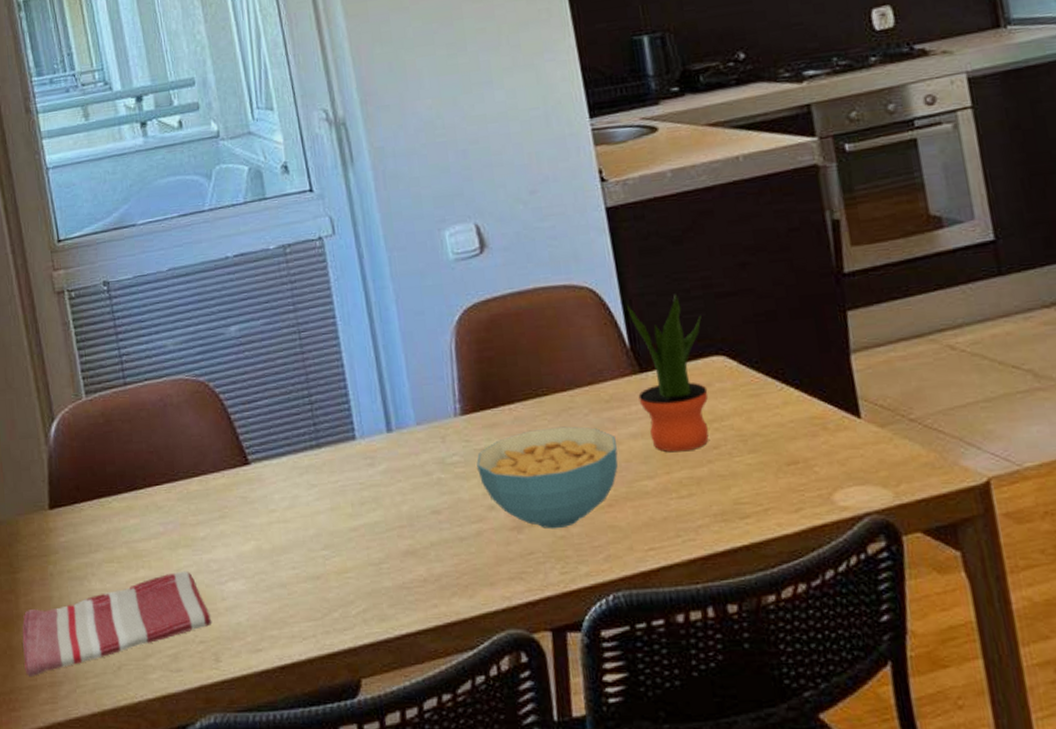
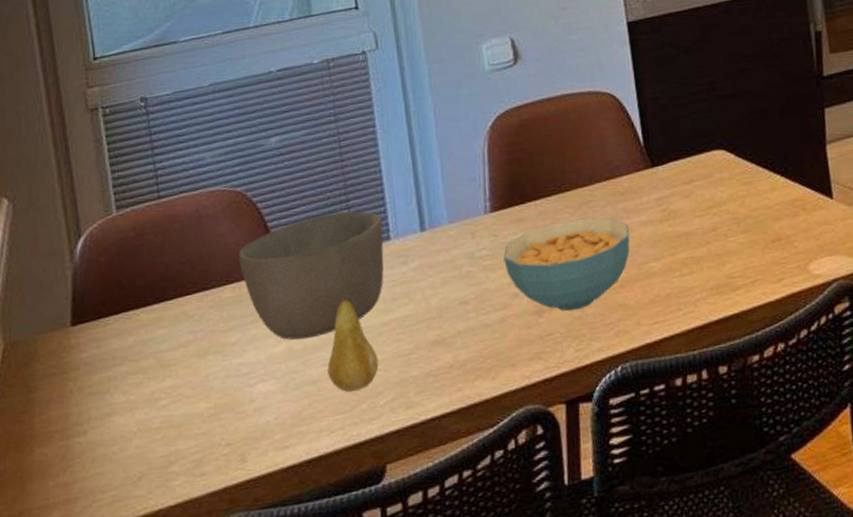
dish towel: present [22,570,212,676] -> none [35,376,240,496]
bowl: none [203,407,351,540] -> present [238,211,384,340]
fruit: none [297,499,349,599] -> present [327,298,379,393]
potted plant: present [626,294,709,453] -> none [641,97,709,236]

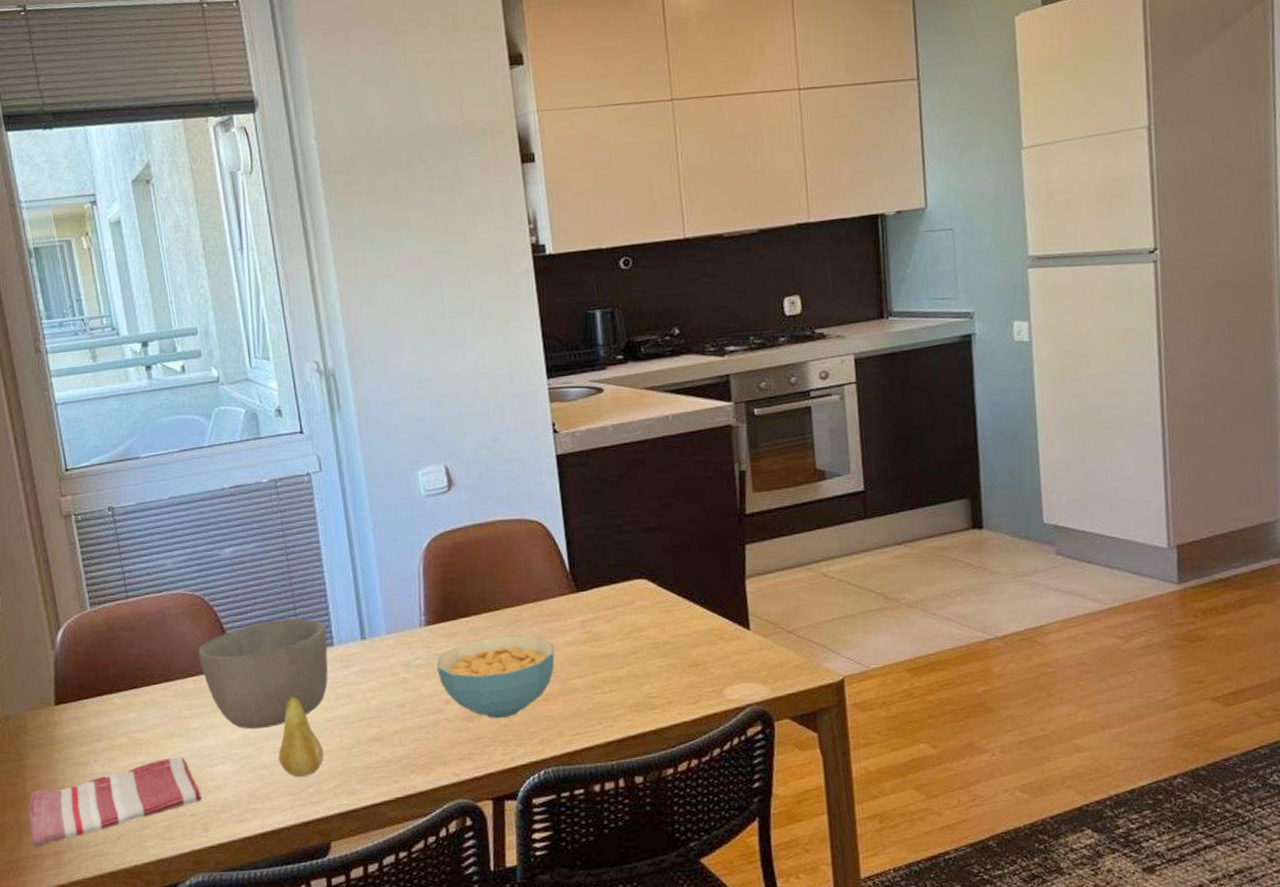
dish towel: none [35,376,240,496] -> present [28,756,203,847]

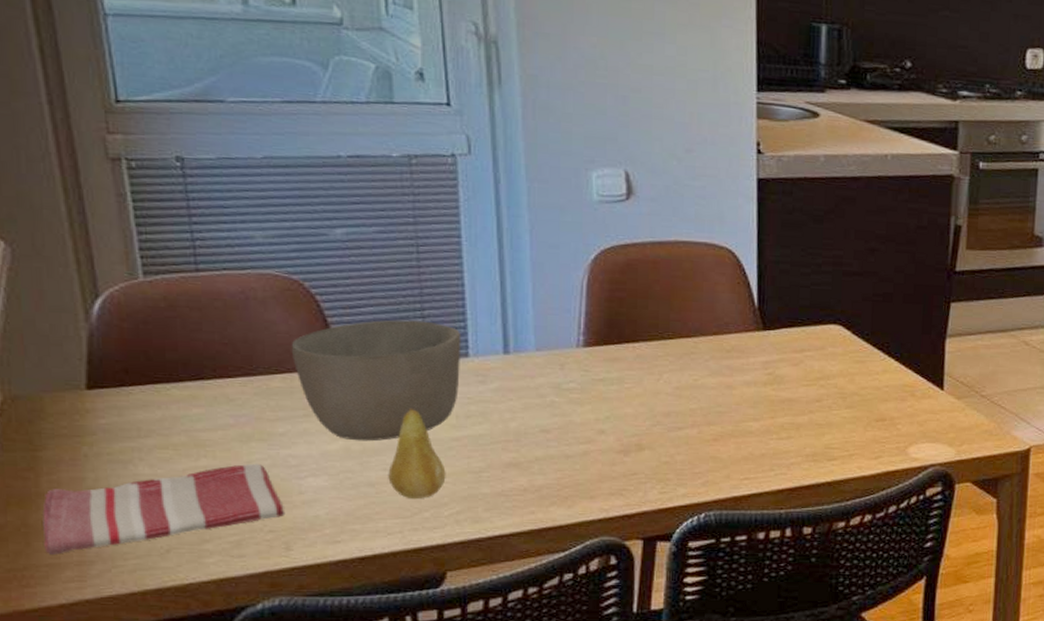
cereal bowl: present [437,635,555,719] -> none [593,368,730,456]

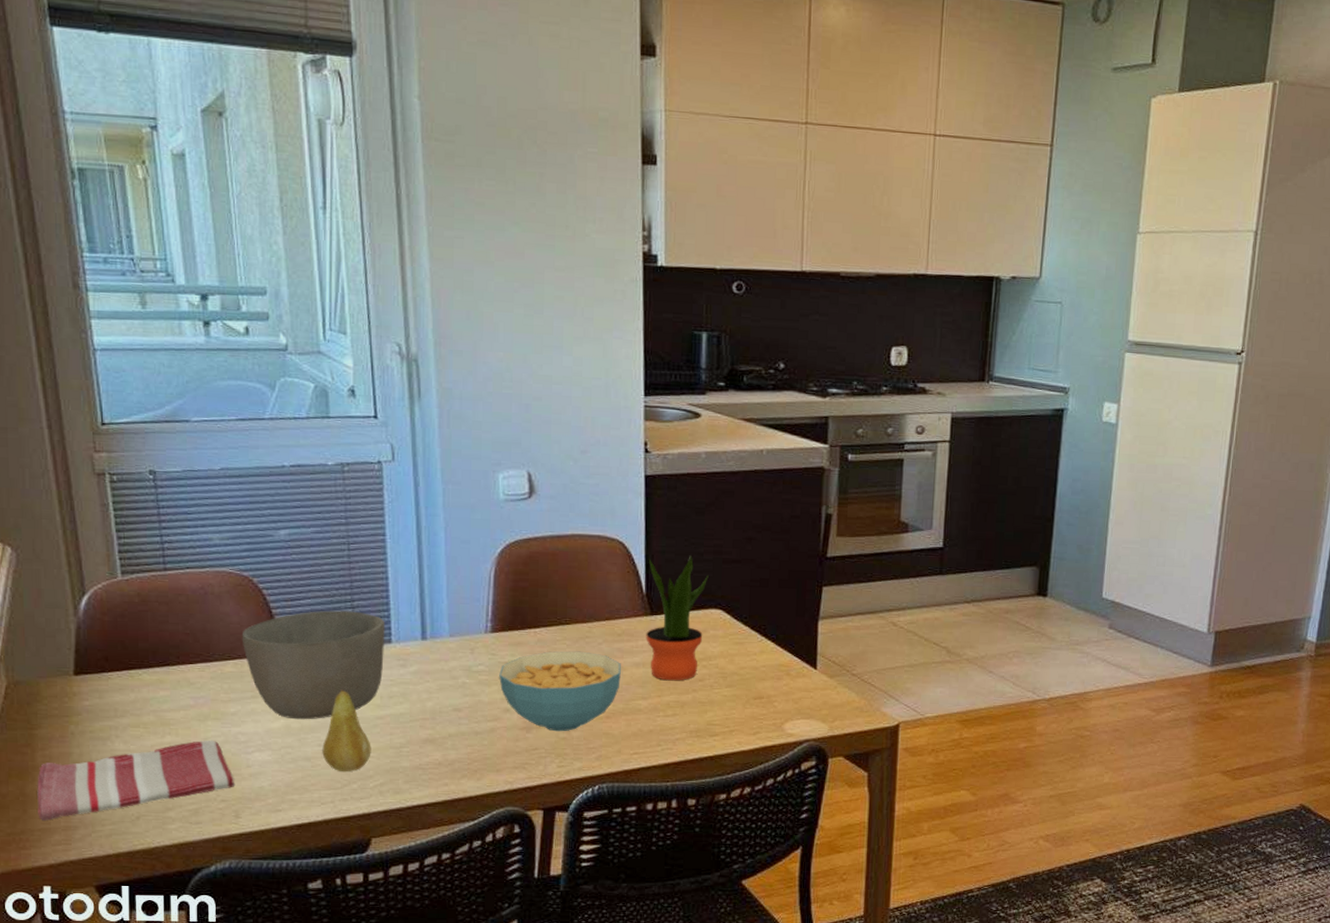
cereal bowl: none [593,368,730,456] -> present [499,651,621,732]
potted plant: none [758,266,827,402] -> present [646,555,709,681]

